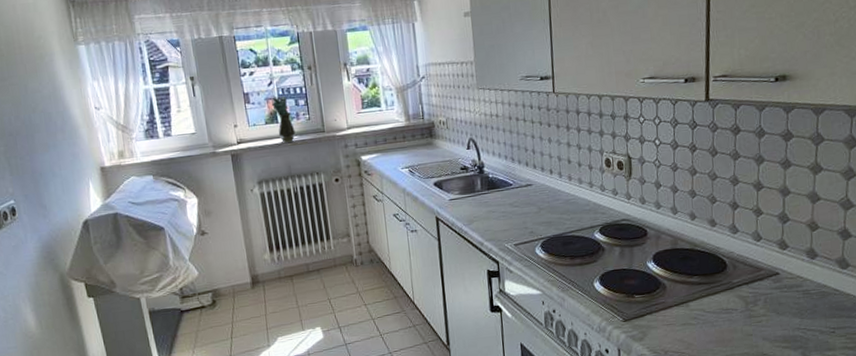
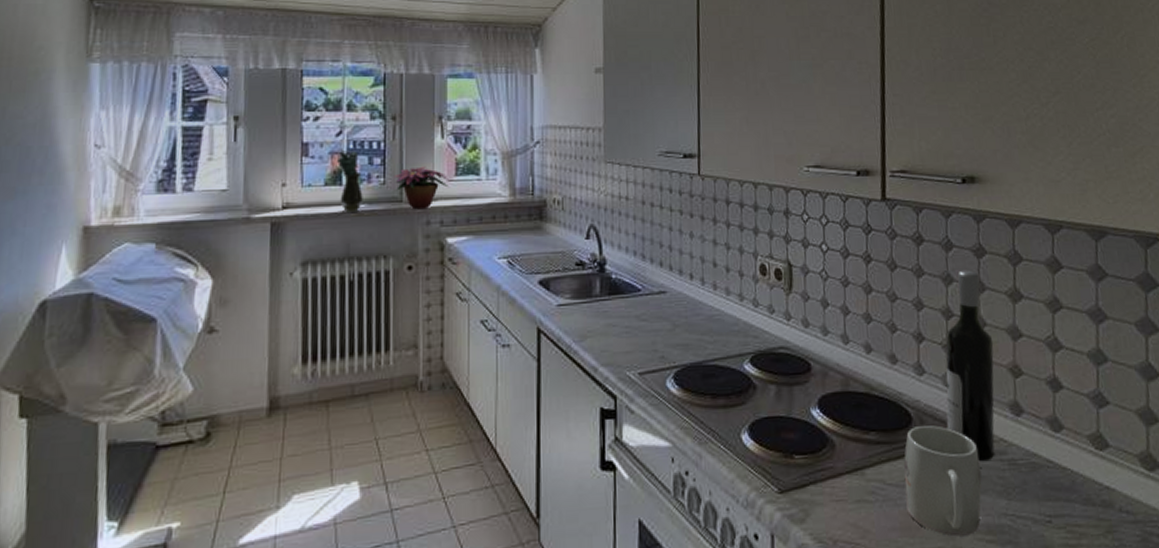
flower arrangement: none [315,103,358,137] -> present [393,166,449,210]
mug: none [719,269,781,345] -> present [904,425,982,537]
bottle: none [754,151,796,293] -> present [946,269,995,462]

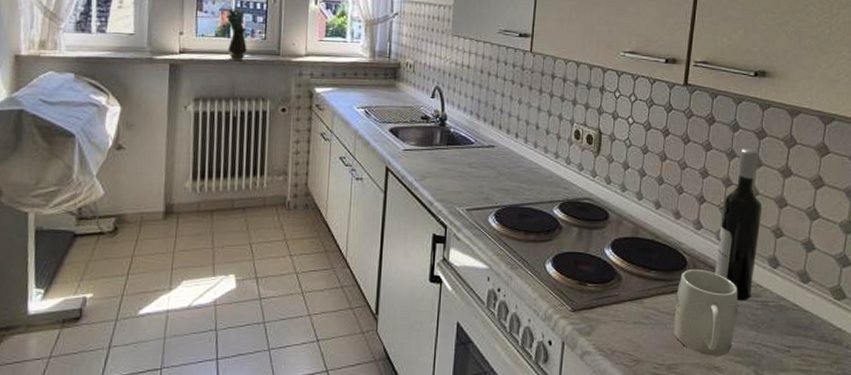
flower arrangement: present [393,166,449,210] -> none [273,27,319,63]

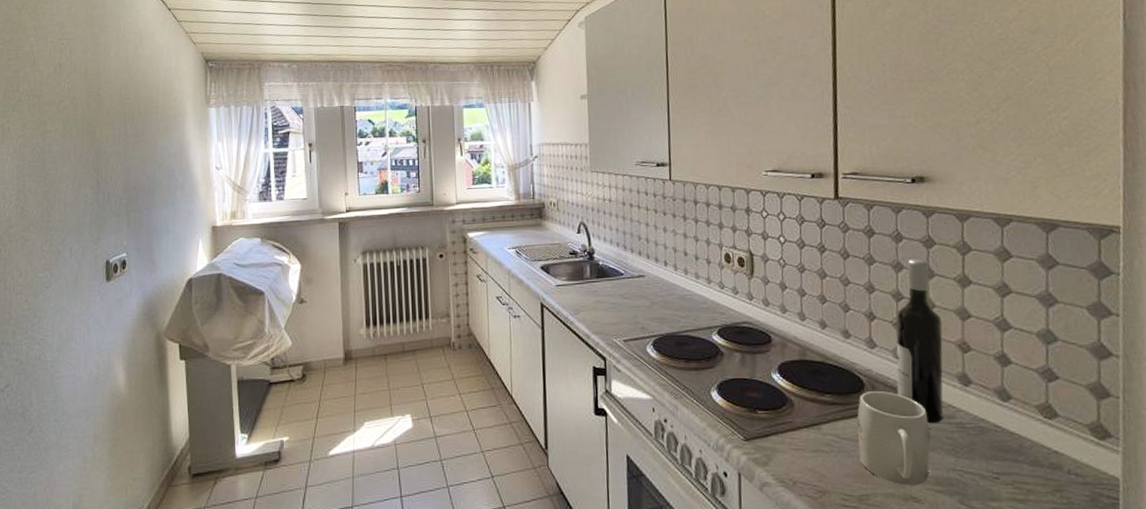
vase: present [225,7,247,61] -> none [383,166,404,214]

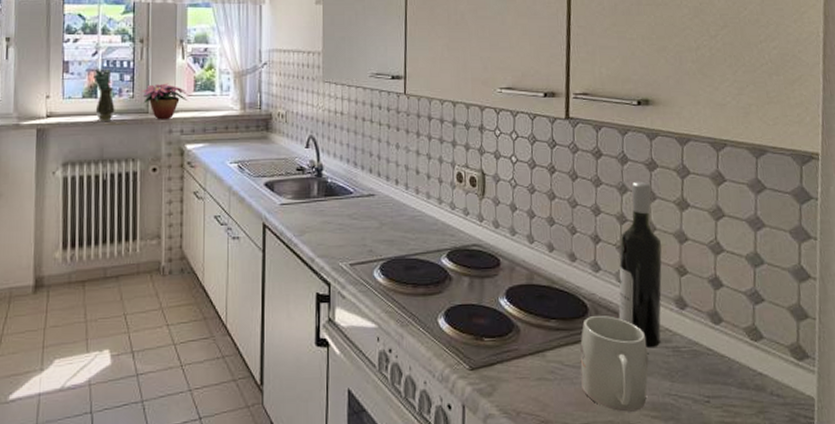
vase: none [383,166,404,214] -> present [92,67,115,121]
flower arrangement: none [426,178,468,212] -> present [141,83,188,120]

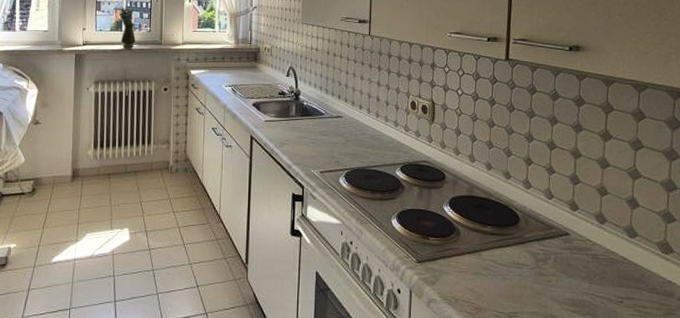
flower arrangement: present [141,83,188,120] -> none [156,21,193,50]
mug: present [580,316,649,412] -> none [511,225,571,306]
bottle: present [618,181,662,349] -> none [545,114,586,255]

